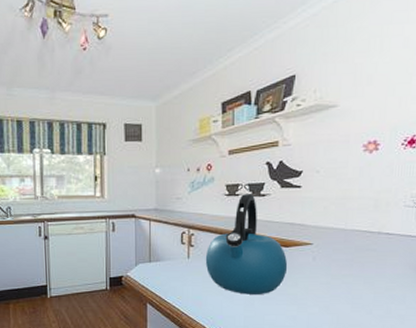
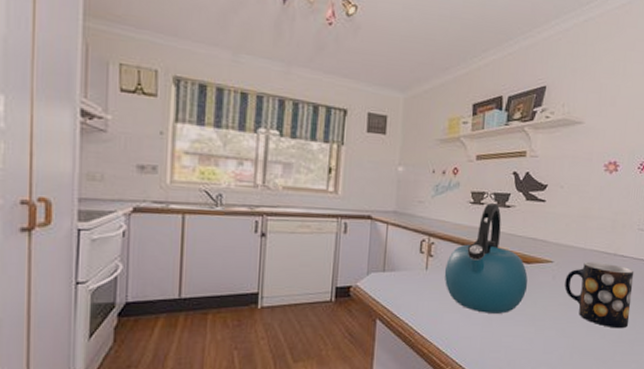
mug: none [326,241,402,304] -> present [564,261,634,329]

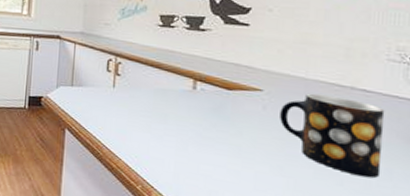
kettle: present [444,203,528,314] -> none [132,26,231,140]

